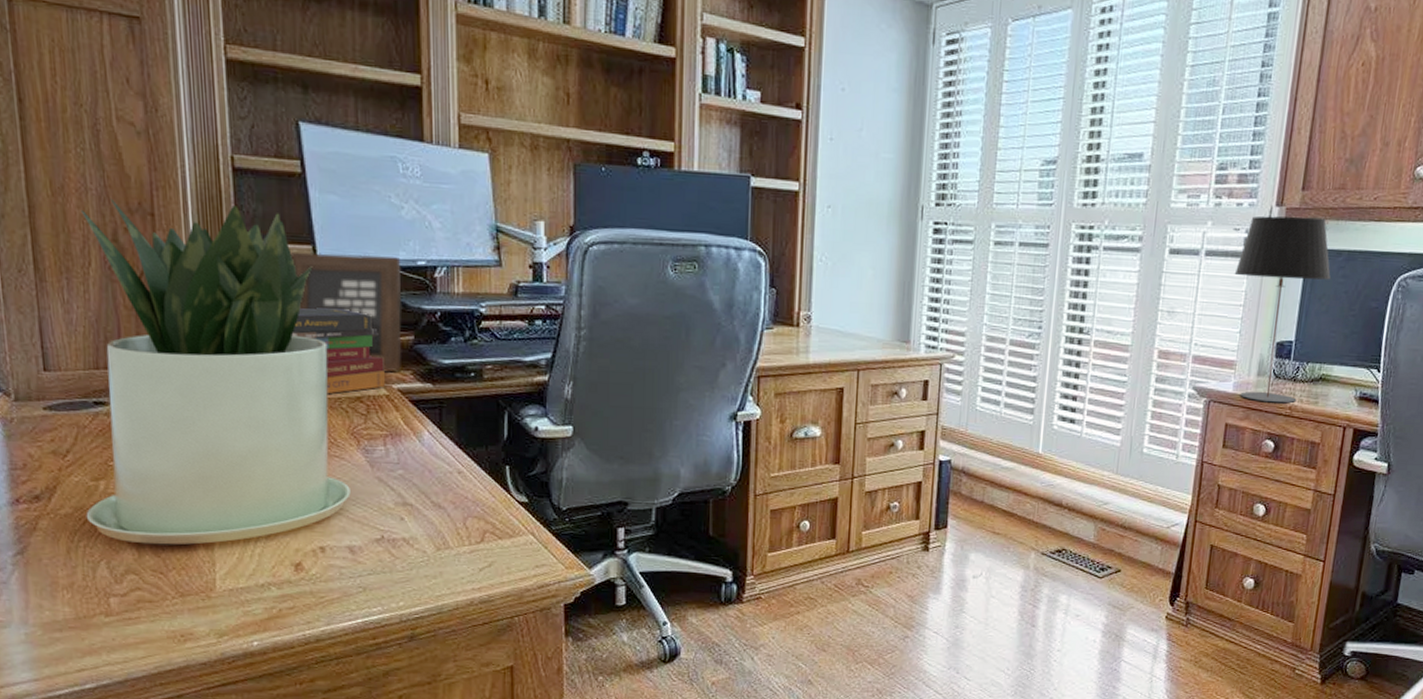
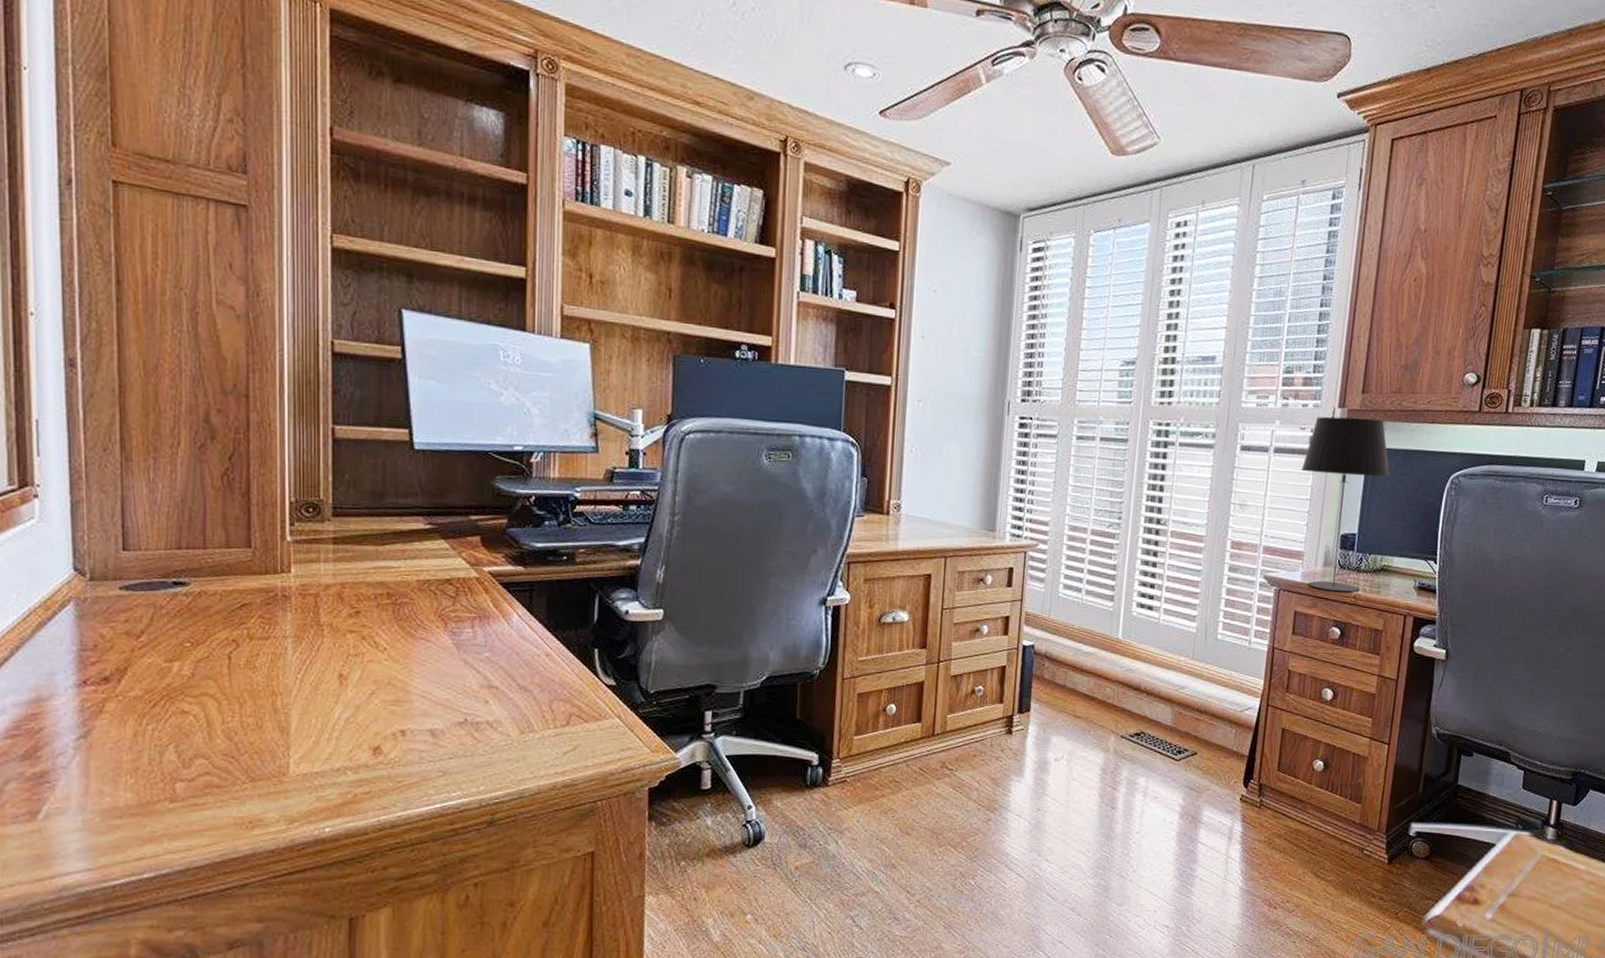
planter: present [81,198,351,545] -> none [156,379,435,729]
picture frame: present [290,253,402,371] -> none [386,436,498,554]
books: present [292,307,386,394] -> none [384,490,477,576]

